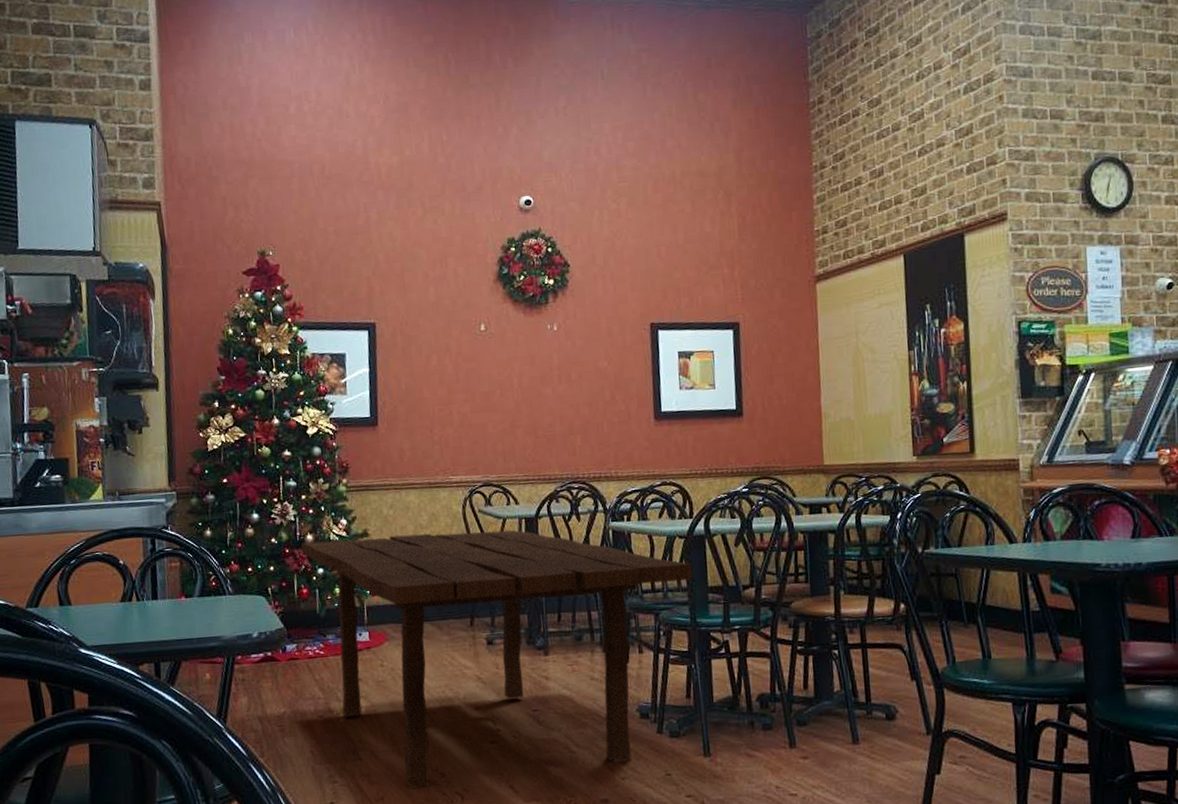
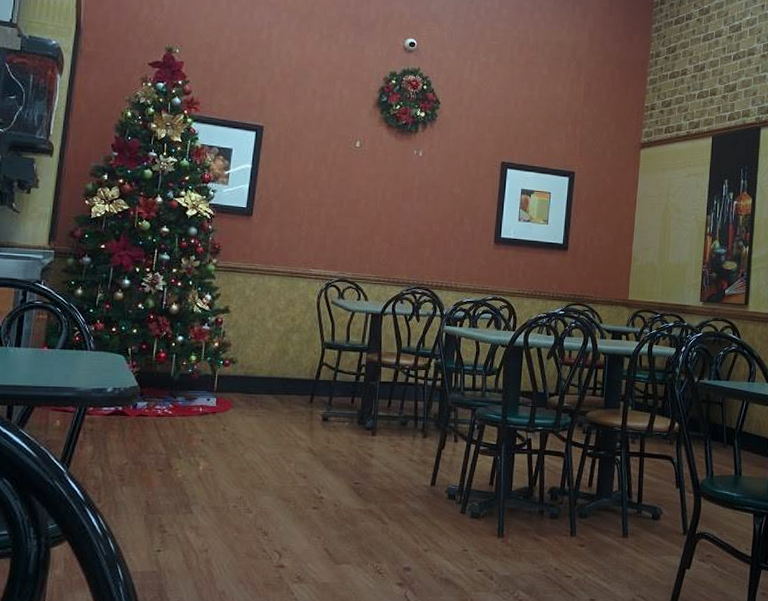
dining table: present [301,529,693,789] -> none [165,312,510,544]

